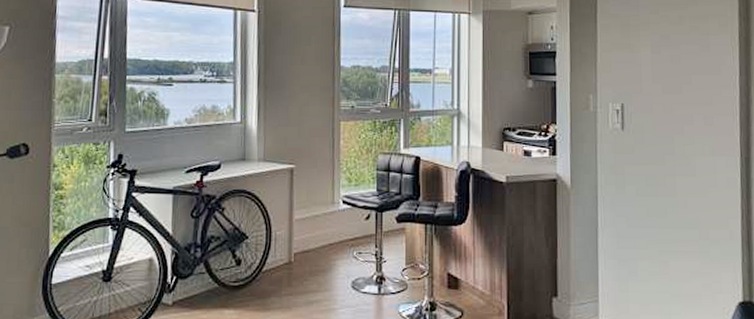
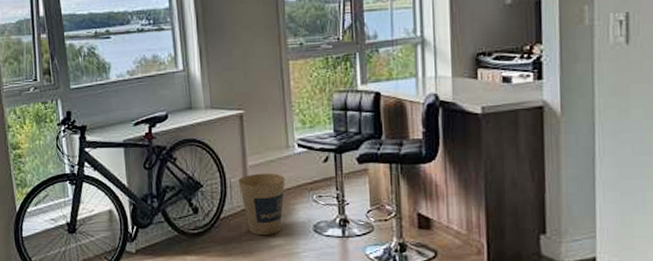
trash can: none [283,227,329,291] -> present [238,173,285,236]

